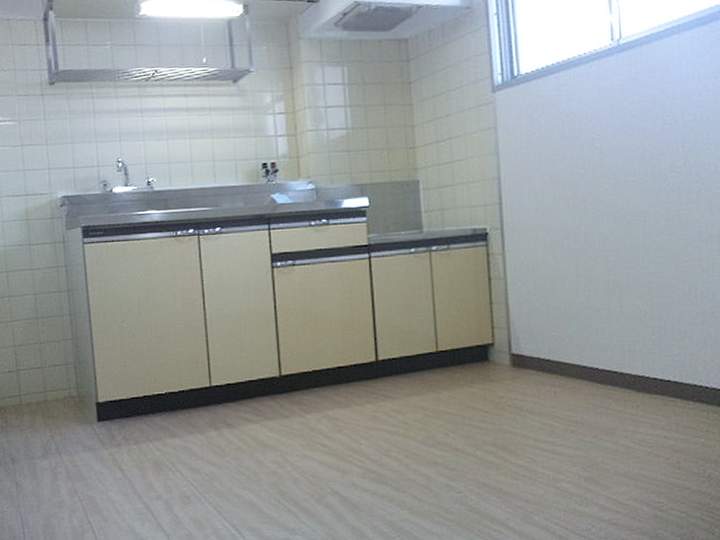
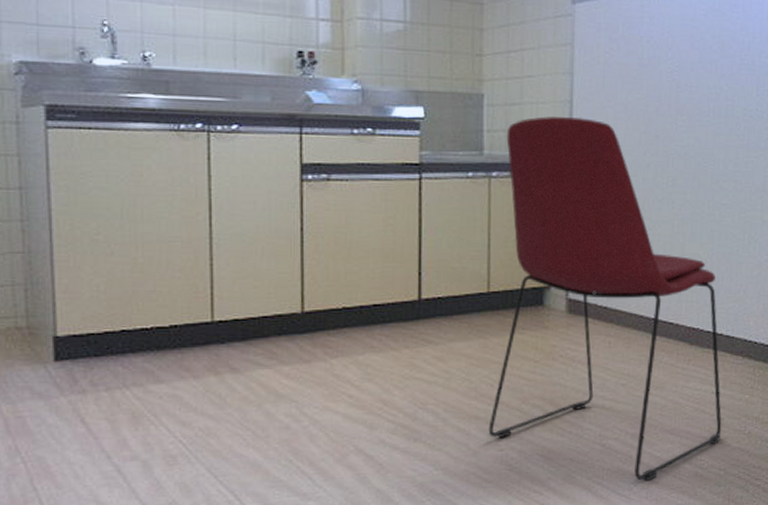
chair: none [442,190,679,522] -> present [488,116,722,481]

